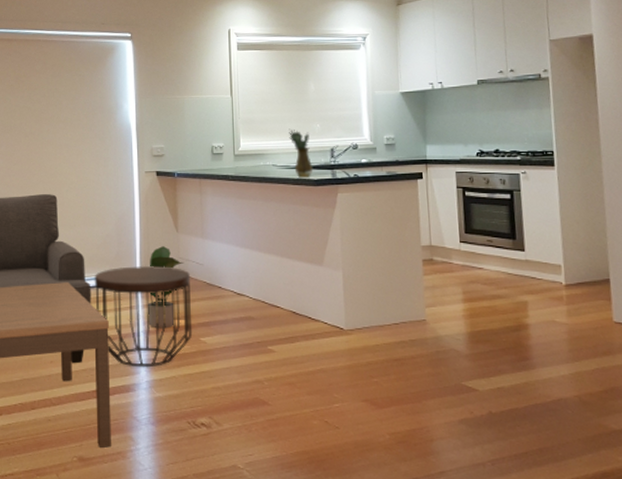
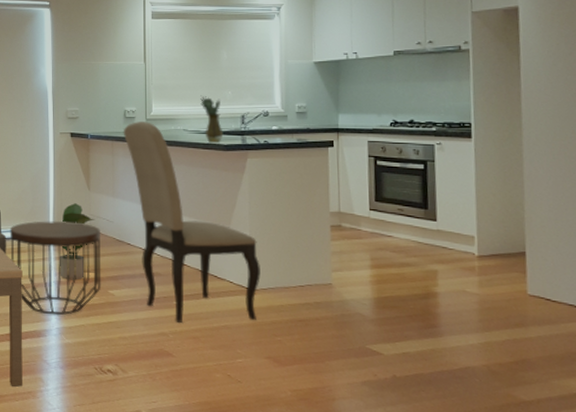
dining chair: none [211,158,355,368] -> present [123,122,261,323]

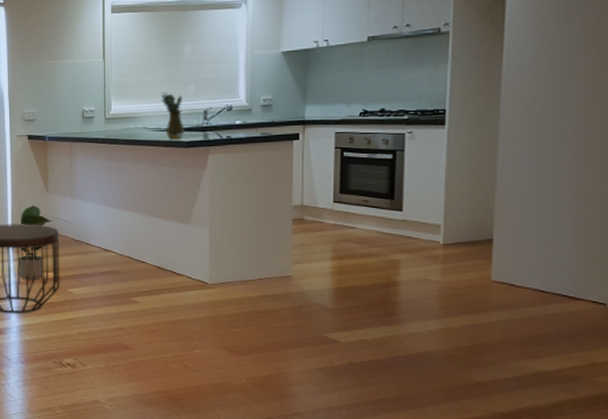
dining chair: present [123,122,261,323] -> none [81,121,220,318]

